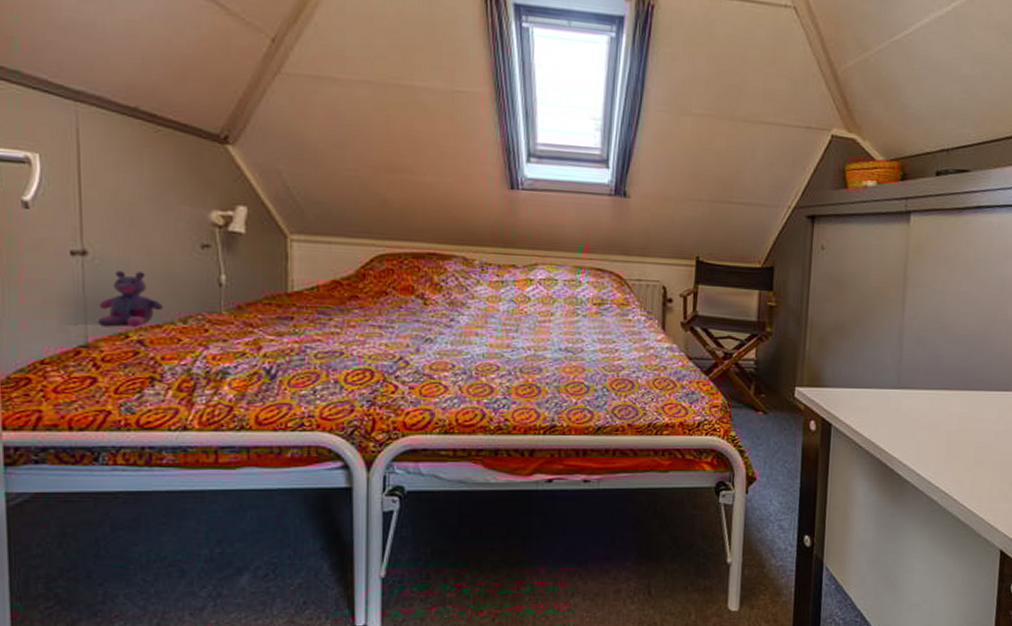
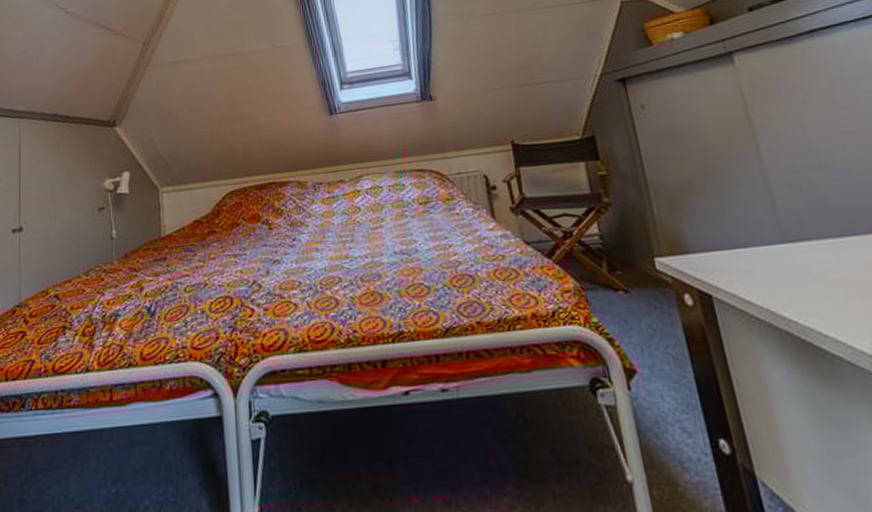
toy: present [97,271,164,328] -> none [27,238,72,288]

